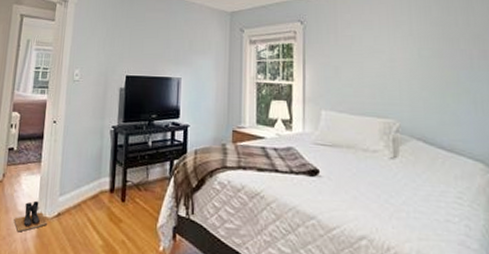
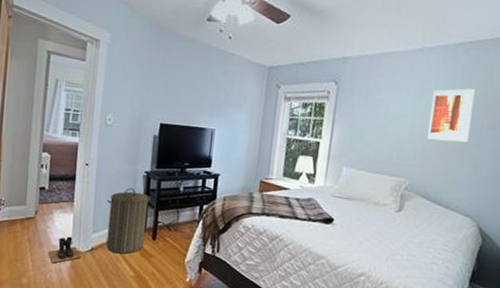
laundry hamper: none [73,144,118,220] -> present [106,188,150,254]
wall art: none [408,17,460,76] -> present [427,88,476,142]

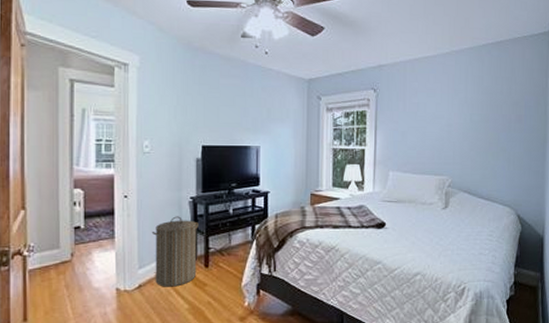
boots: present [48,236,82,264] -> none [90,276,129,308]
wall art: present [427,88,476,142] -> none [463,86,501,137]

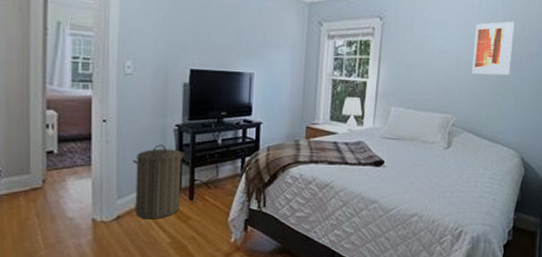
wall art: none [463,86,501,137] -> present [472,21,515,76]

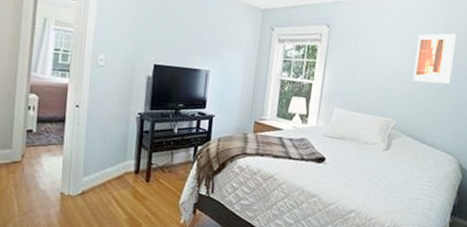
laundry hamper: present [132,144,184,219] -> none [98,130,144,197]

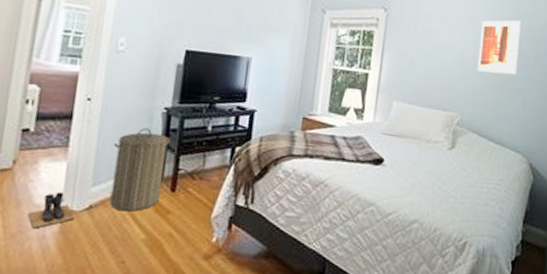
boots: none [36,180,72,209] -> present [28,191,76,229]
laundry hamper: none [98,130,144,197] -> present [109,128,170,212]

